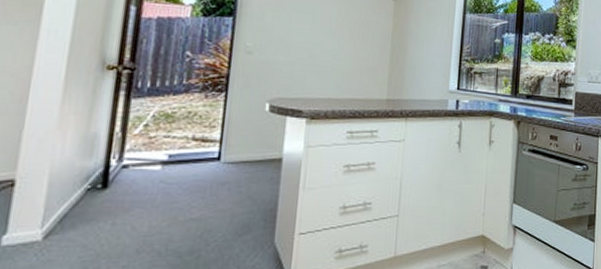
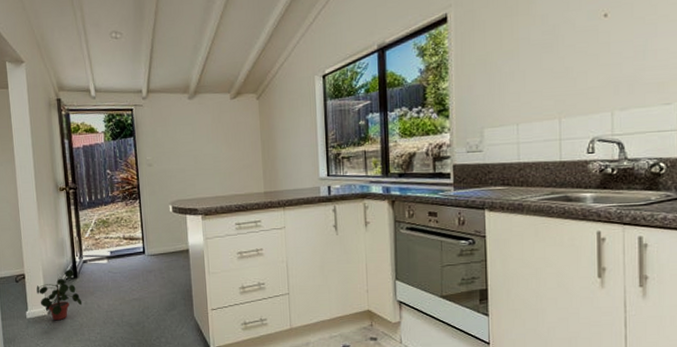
potted plant: none [30,176,108,250] -> present [36,269,83,321]

